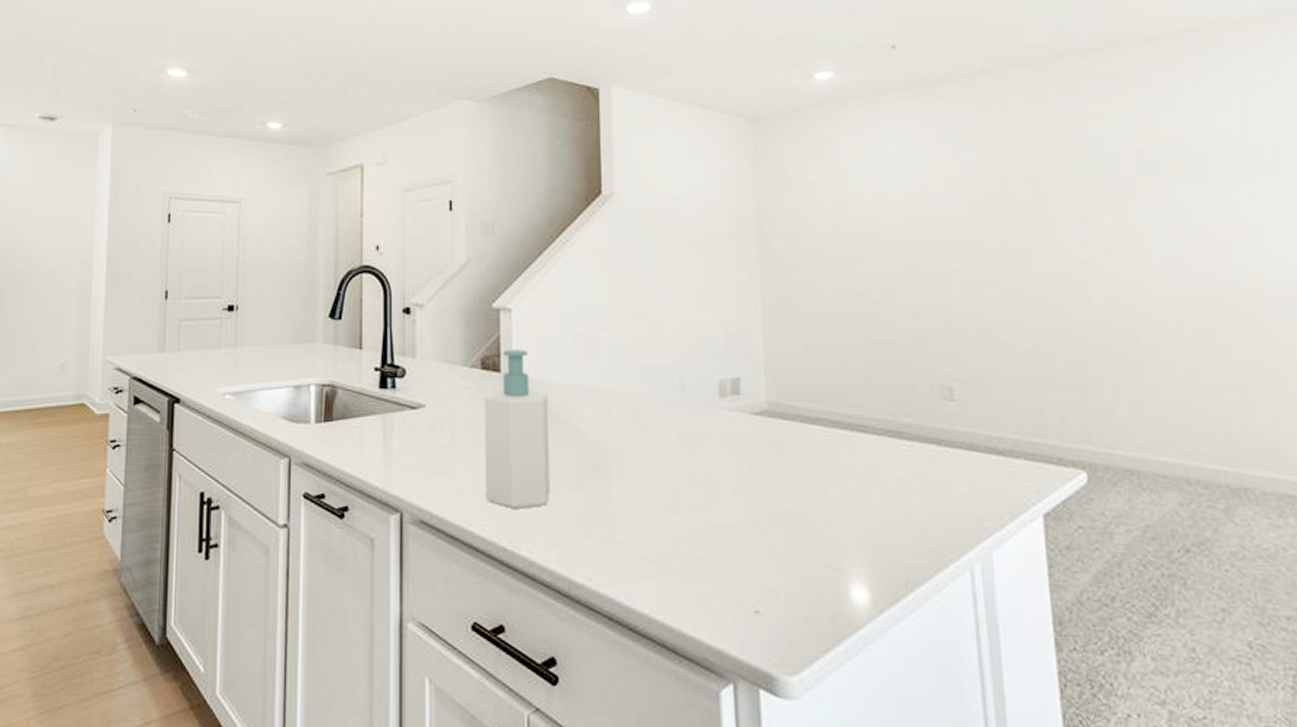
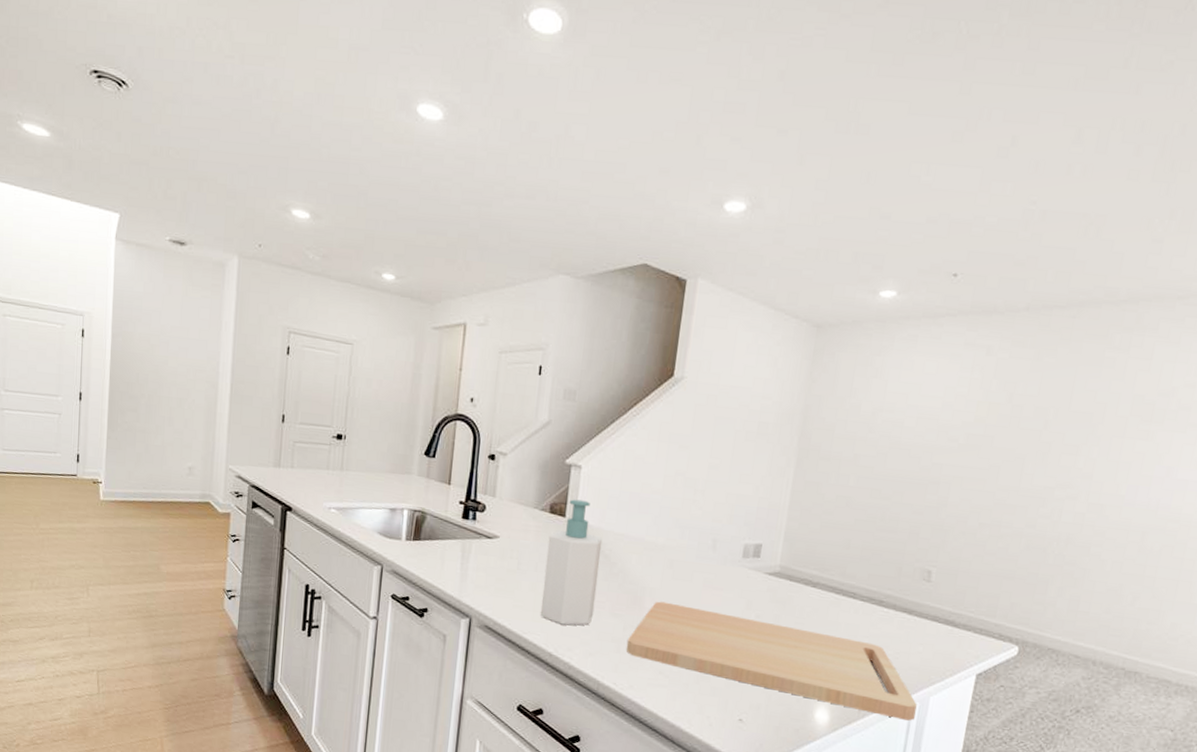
cutting board: none [596,464,981,588] -> present [626,601,917,721]

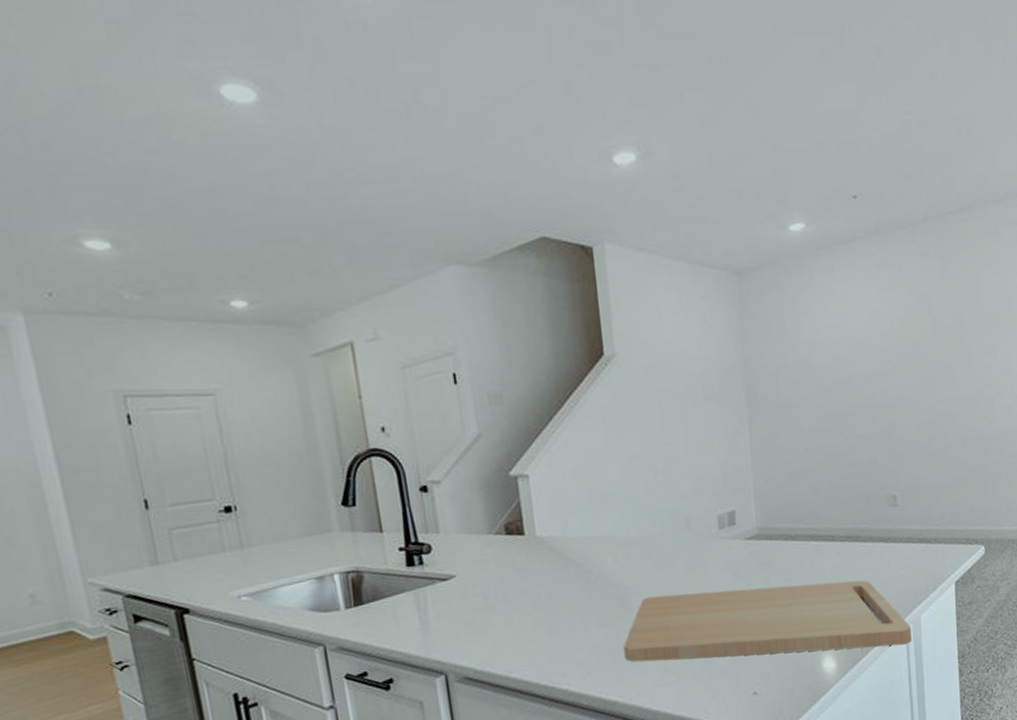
soap bottle: present [540,499,603,626] -> none [511,511,582,652]

